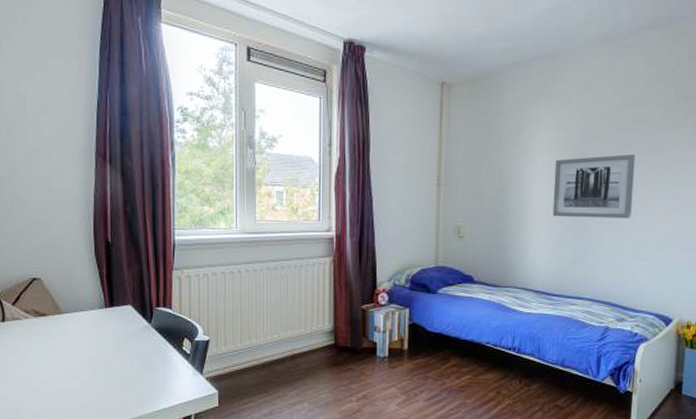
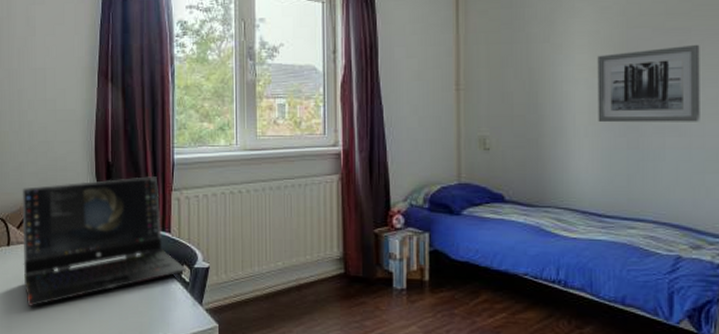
laptop computer: none [16,255,187,379] -> present [22,175,186,307]

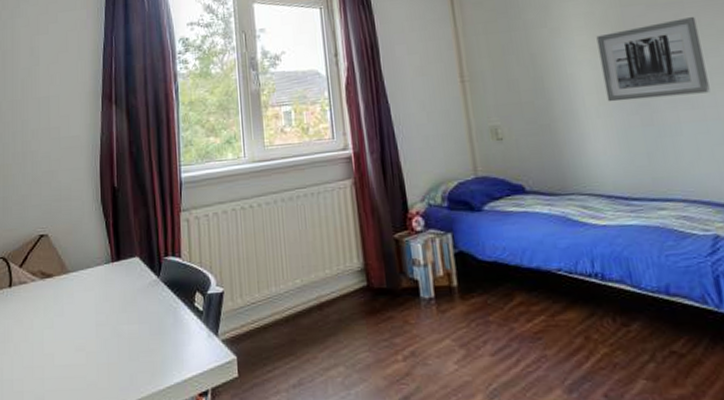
laptop computer: present [22,175,186,307] -> none [25,197,200,354]

